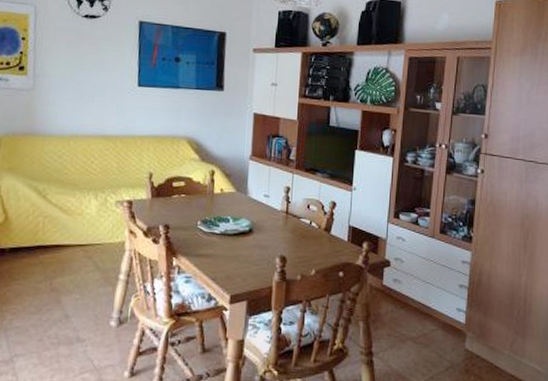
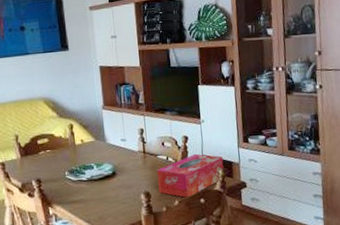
tissue box: none [296,222,370,268] -> present [157,153,224,198]

